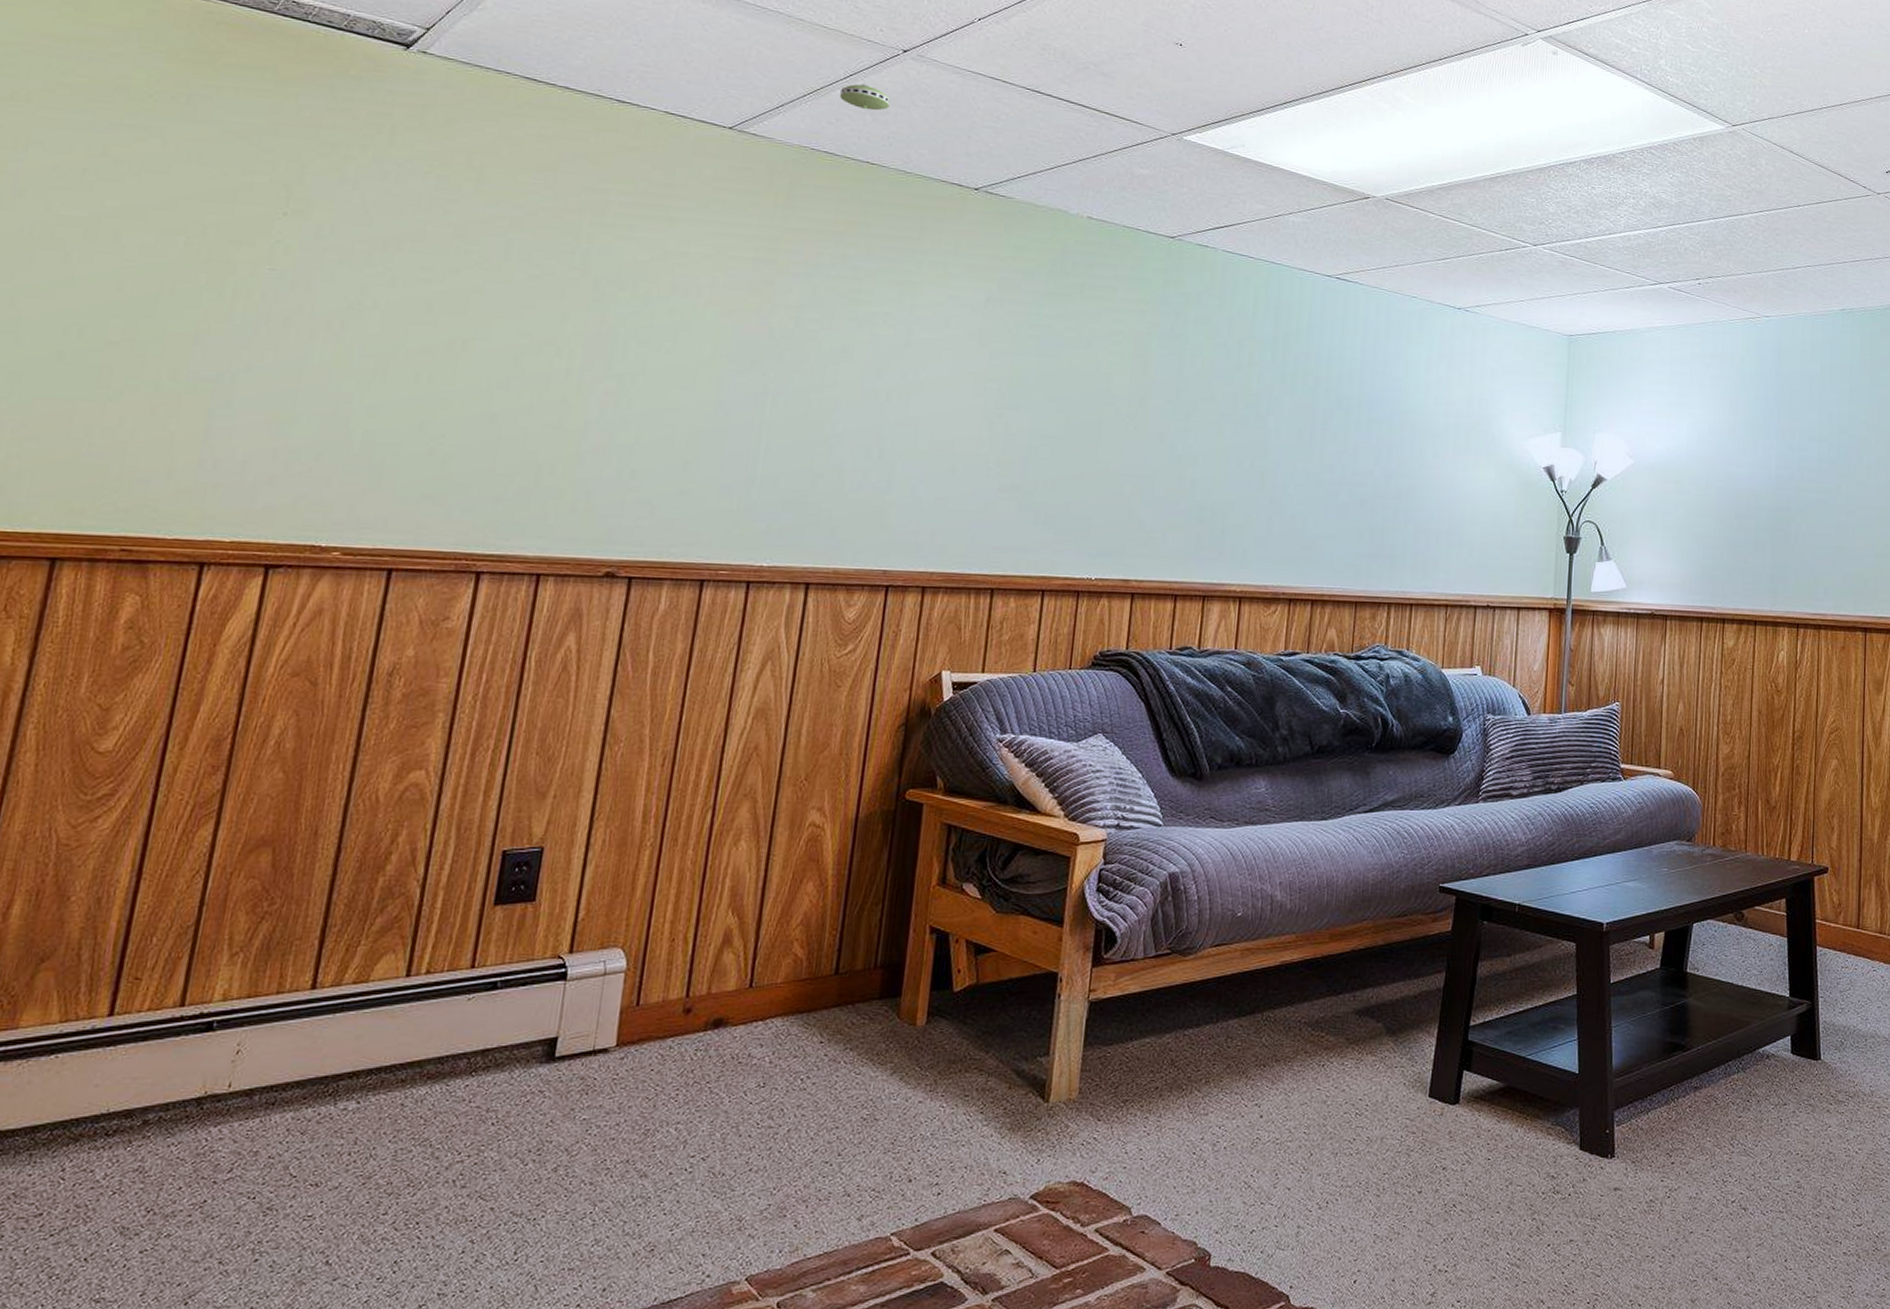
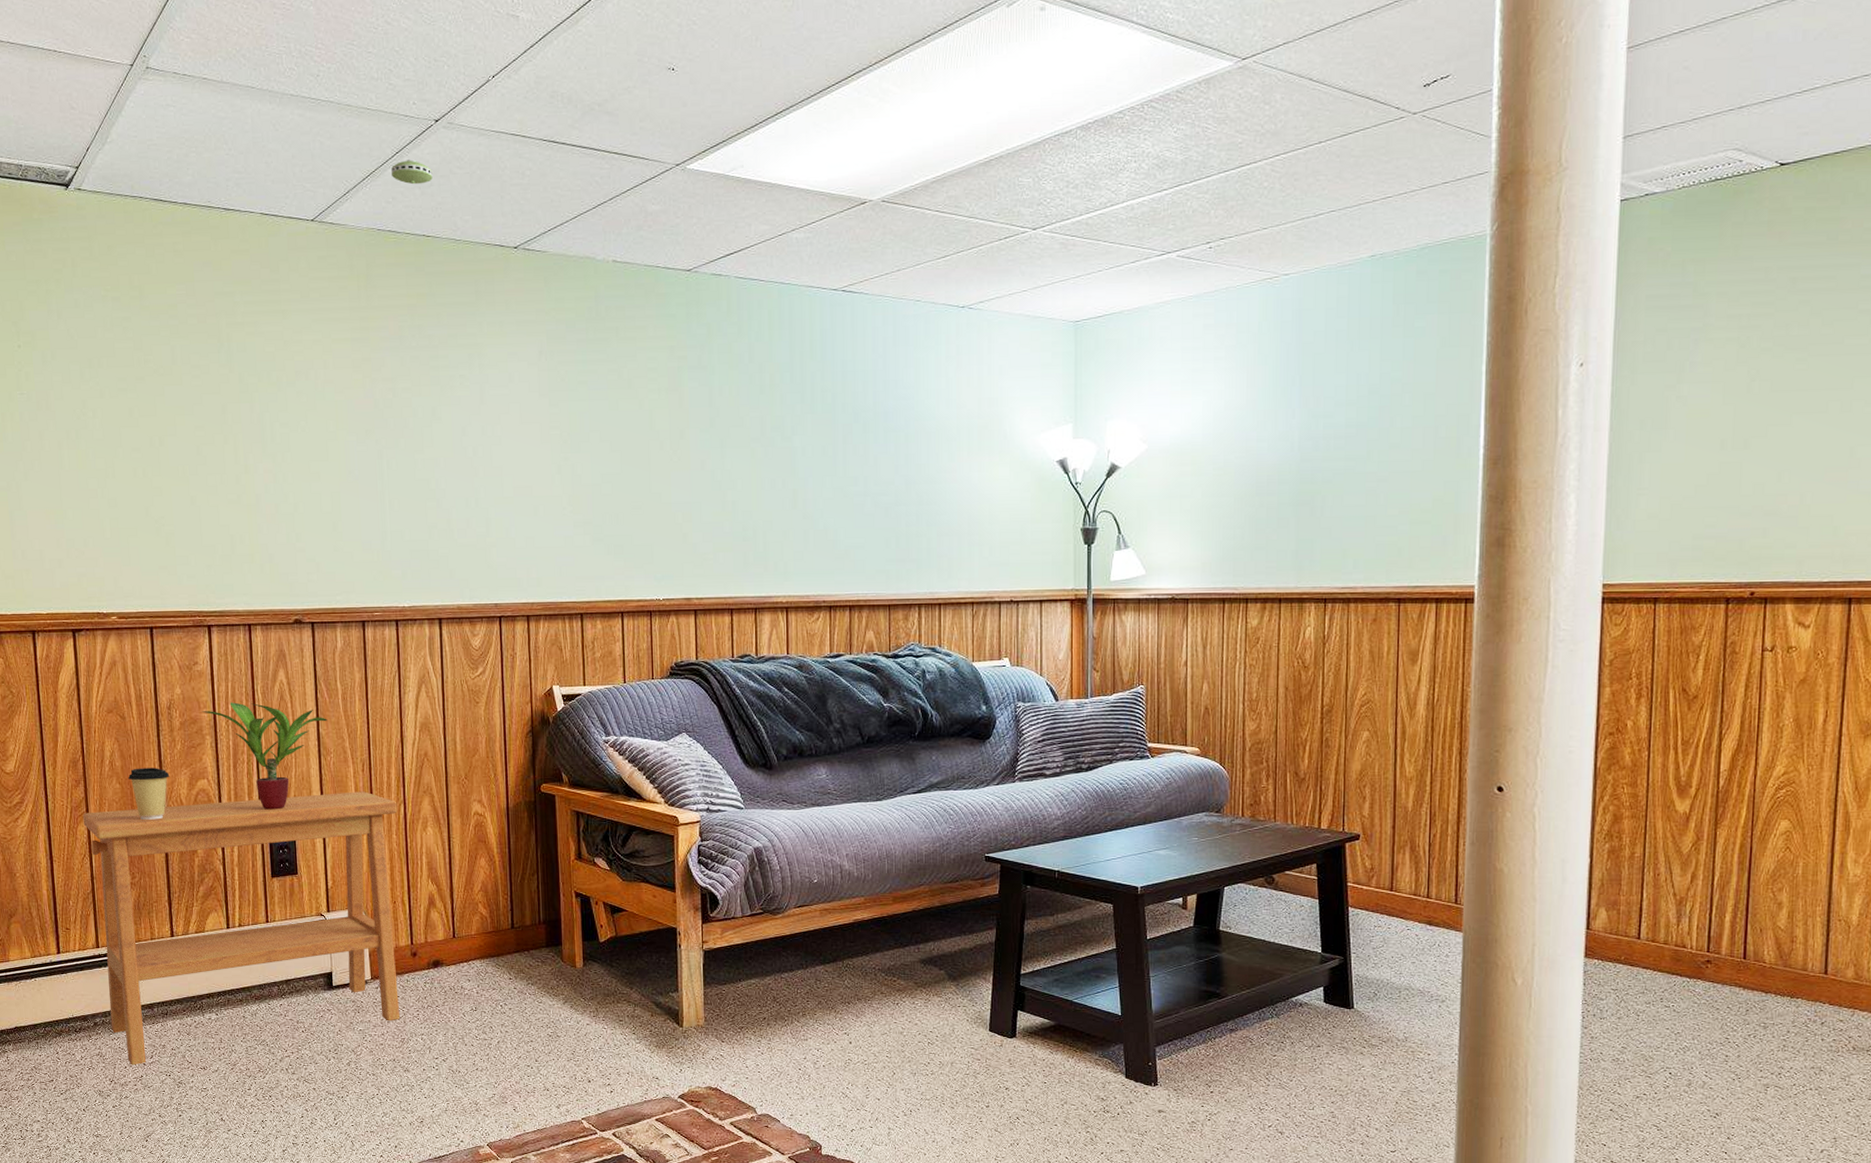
side table: none [171,792,703,1185] -> present [82,791,400,1066]
coffee cup: none [300,752,368,823] -> present [128,768,170,820]
potted plant: none [439,671,625,814] -> present [202,702,327,810]

